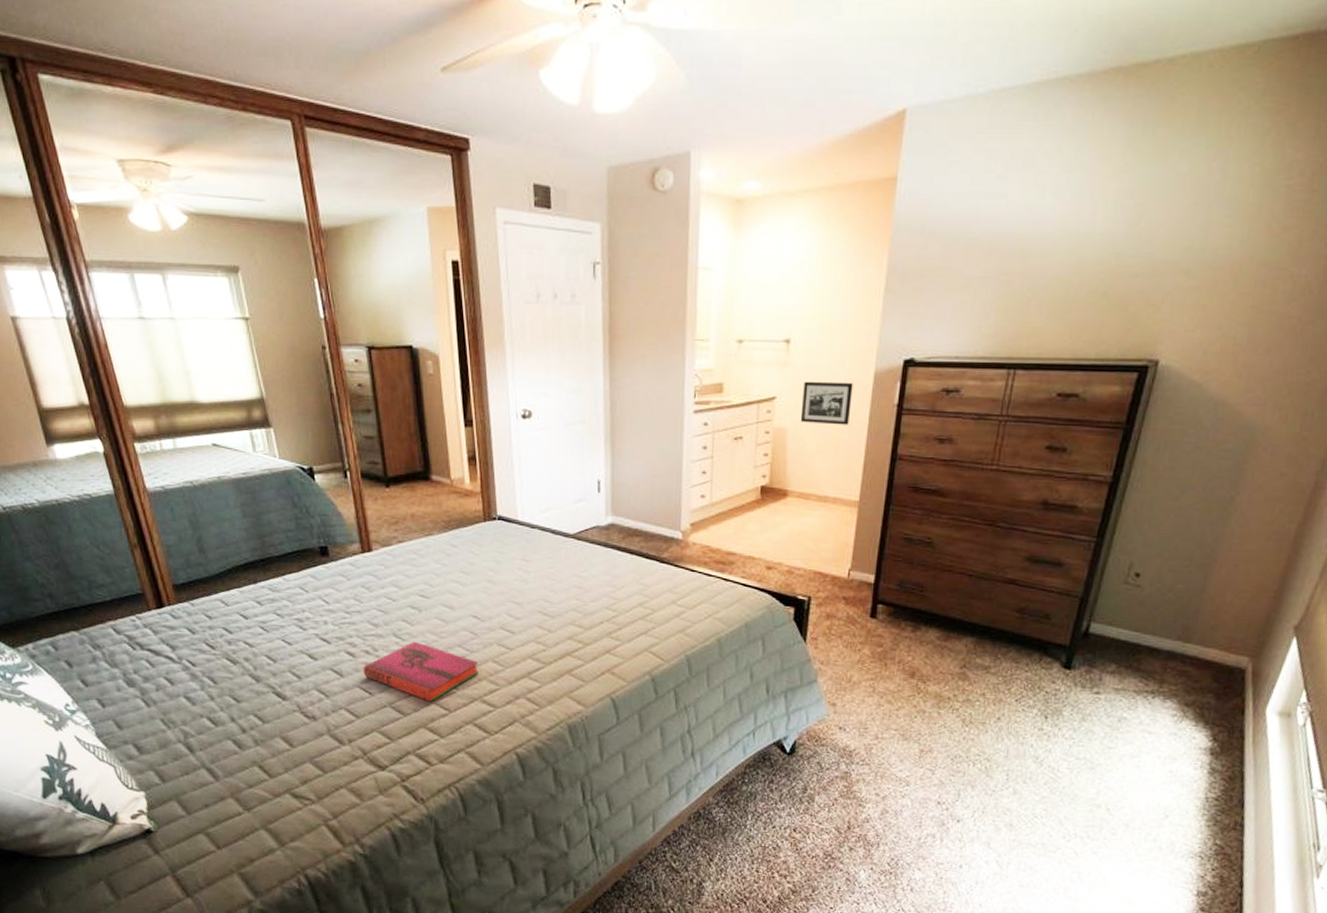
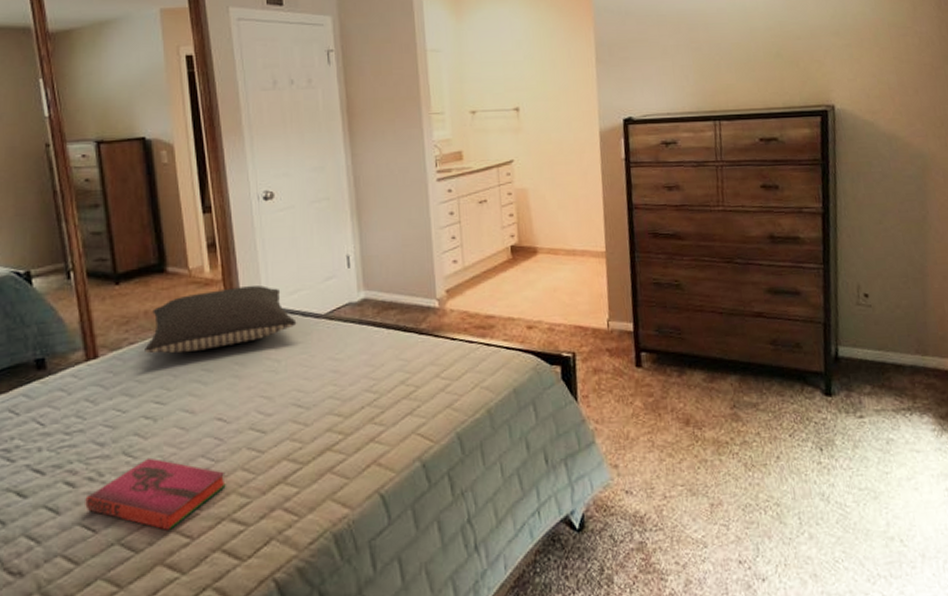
pillow: none [411,500,547,556] -> present [145,285,297,354]
picture frame: present [800,381,853,425] -> none [537,142,584,182]

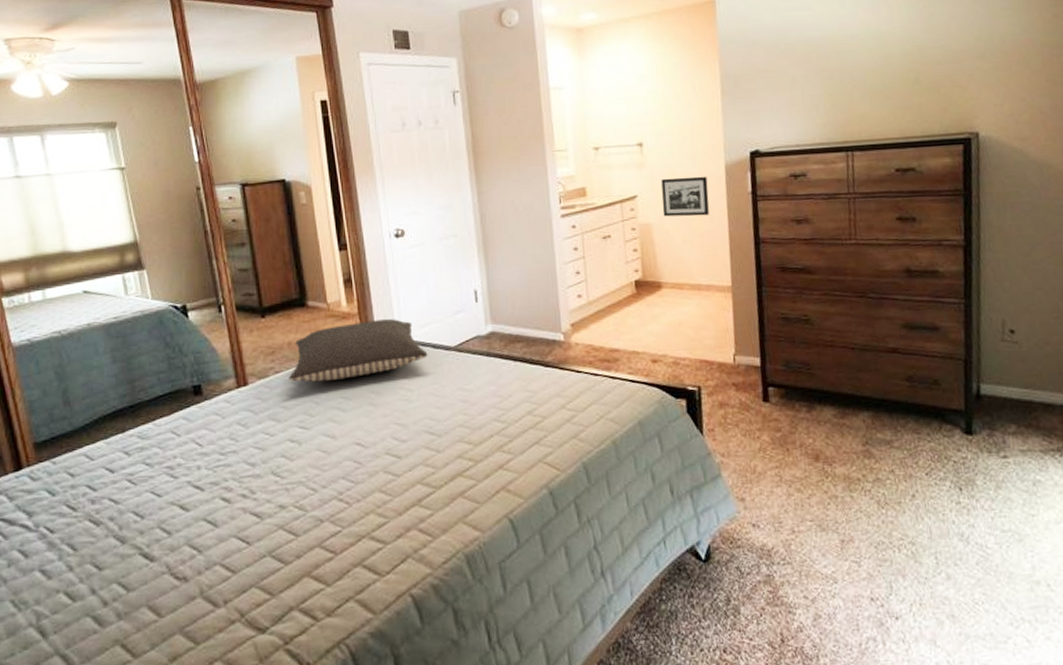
hardback book: present [85,457,227,530] -> none [240,478,366,545]
picture frame: none [537,142,584,182] -> present [661,176,709,217]

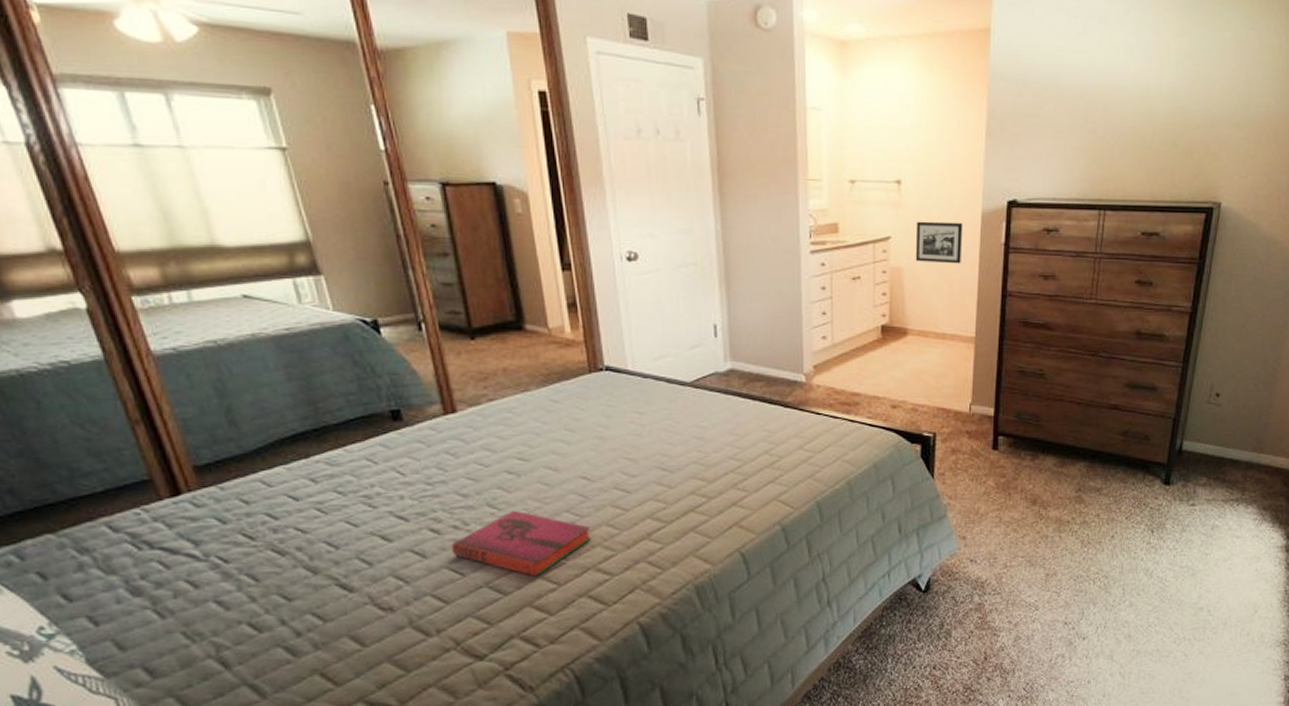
hardback book: none [240,478,366,545] -> present [451,510,592,576]
pillow: present [289,319,428,382] -> none [505,350,662,413]

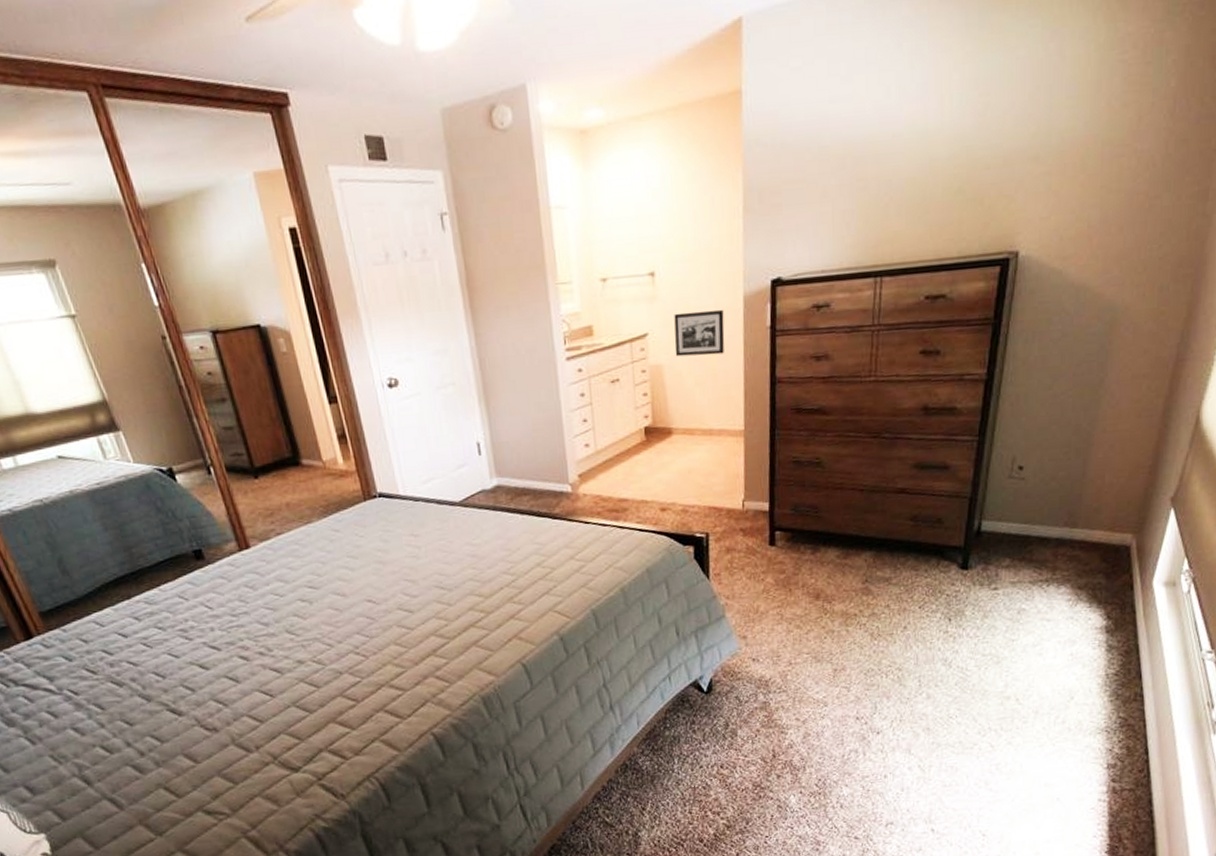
hardback book: present [451,510,592,576] -> none [259,635,383,695]

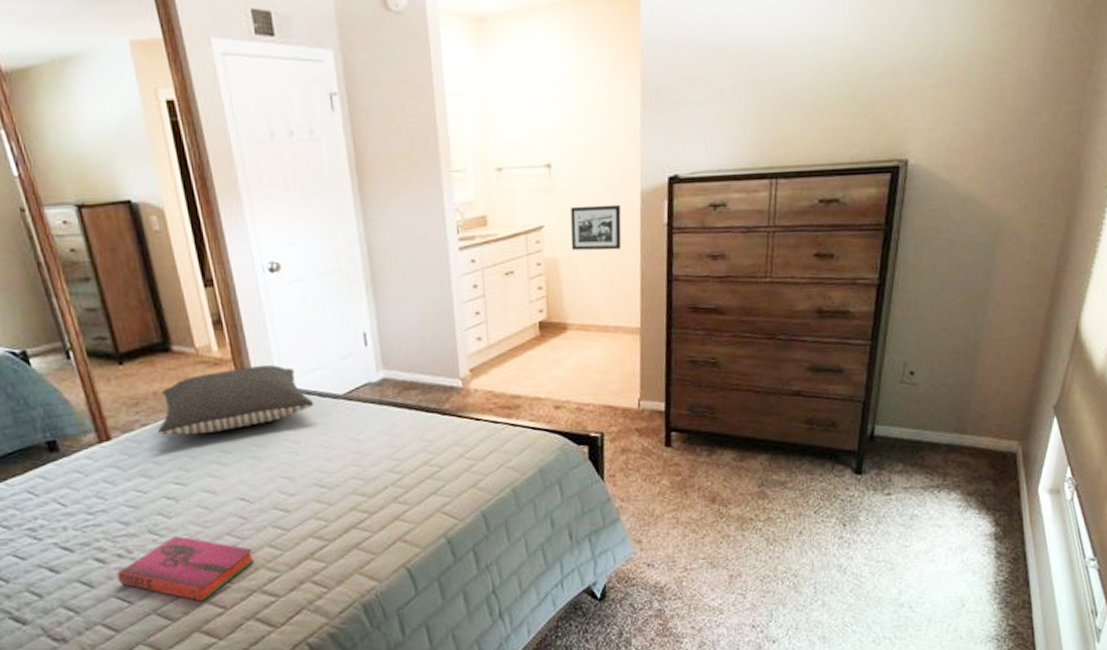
hardback book: none [259,635,383,695] -> present [117,535,256,602]
pillow: none [291,475,433,543] -> present [158,365,314,435]

